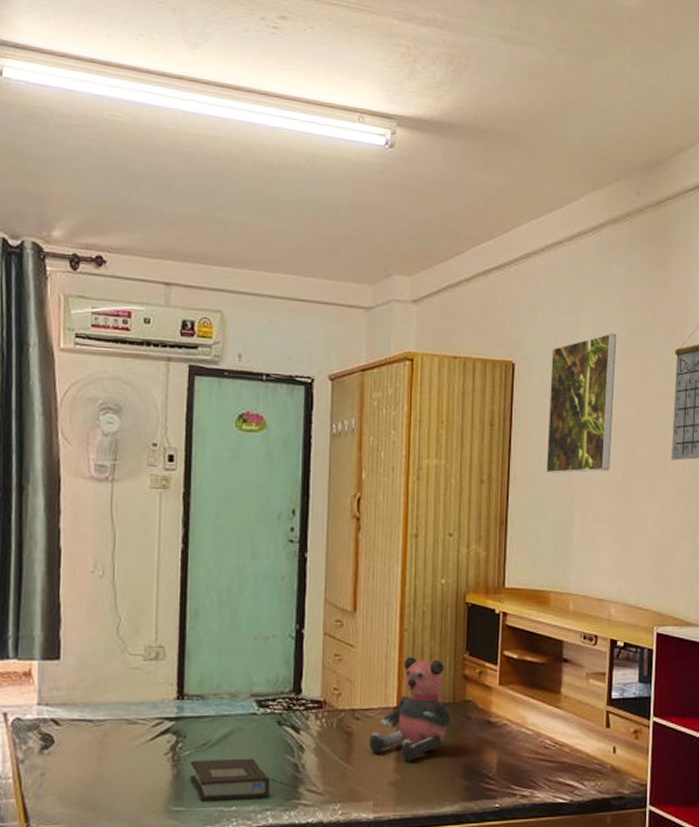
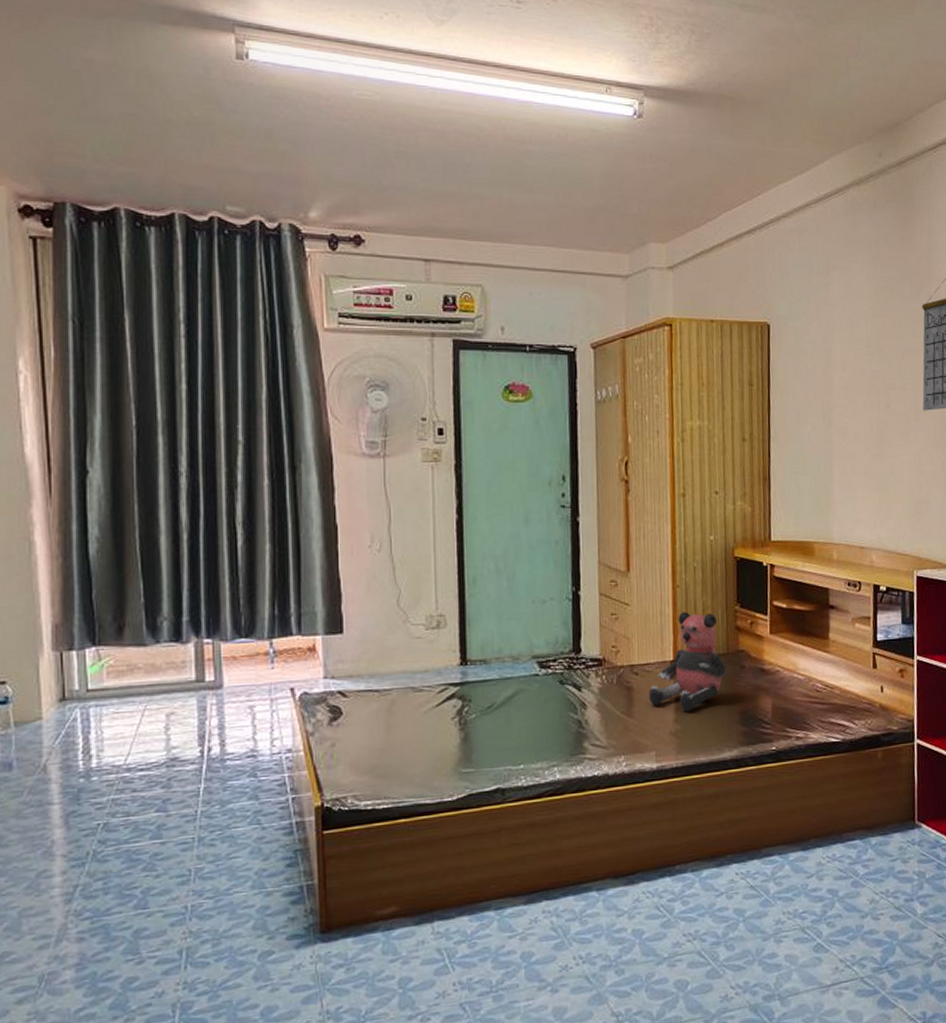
book: present [189,758,269,800] -> none [476,717,555,761]
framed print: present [546,333,617,474] -> none [804,291,867,429]

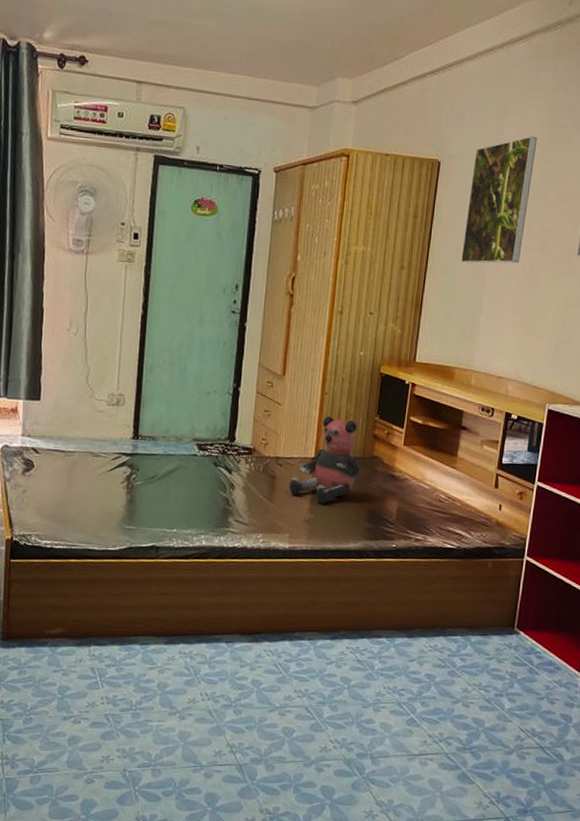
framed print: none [804,291,867,429] -> present [461,135,538,264]

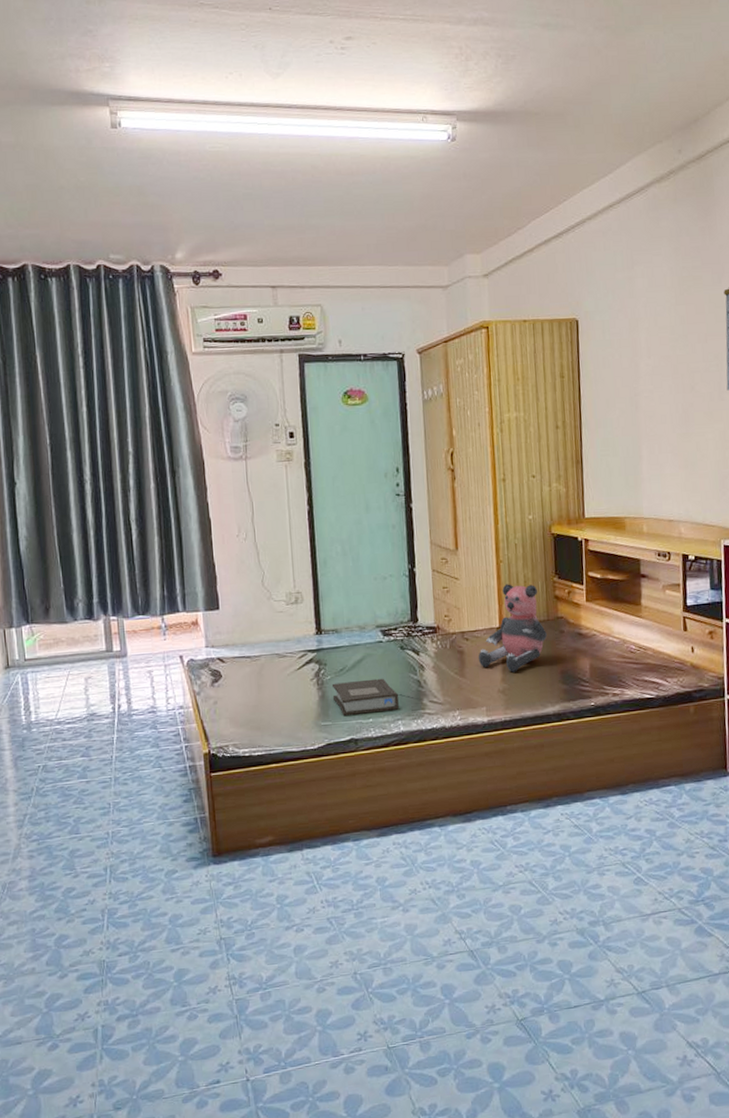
book: none [140,489,205,524] -> present [331,678,399,716]
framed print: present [461,135,538,264] -> none [610,282,671,414]

